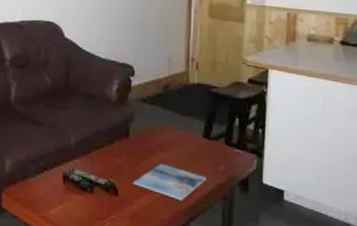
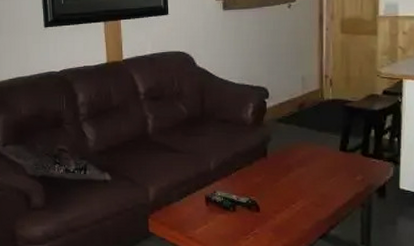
magazine: present [132,163,207,201] -> none [273,178,345,212]

